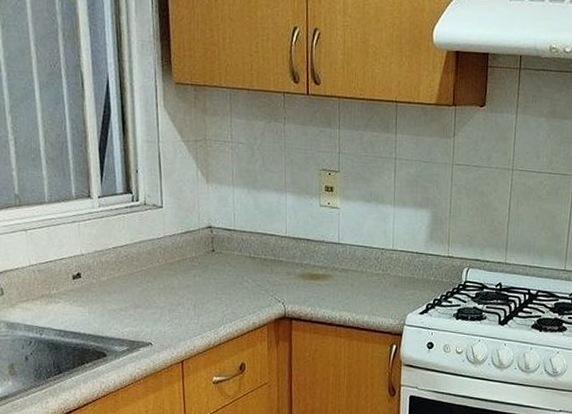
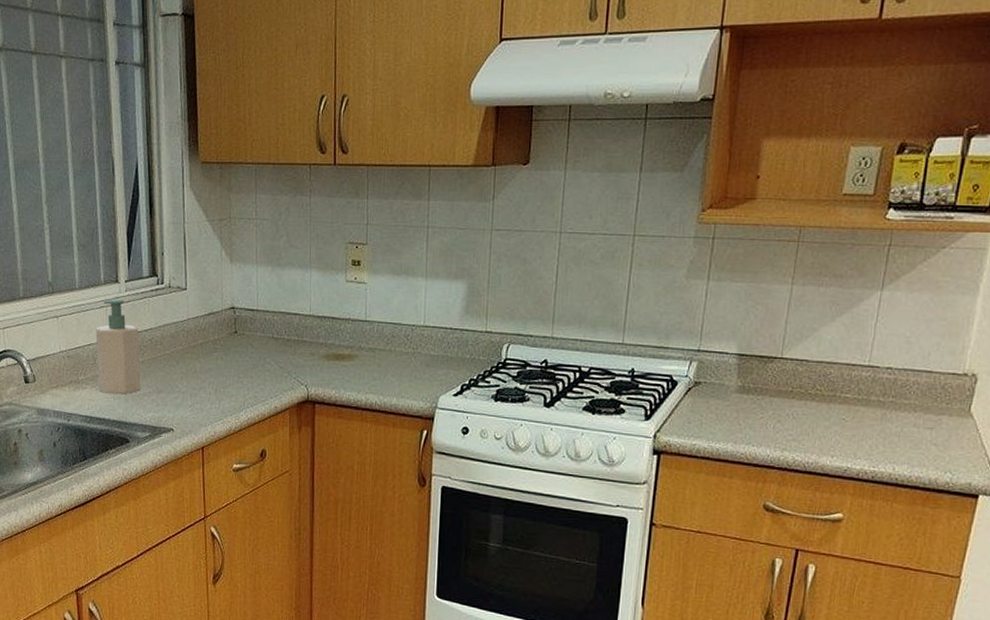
soap bottle: none [68,214,117,309] -> present [95,299,141,395]

